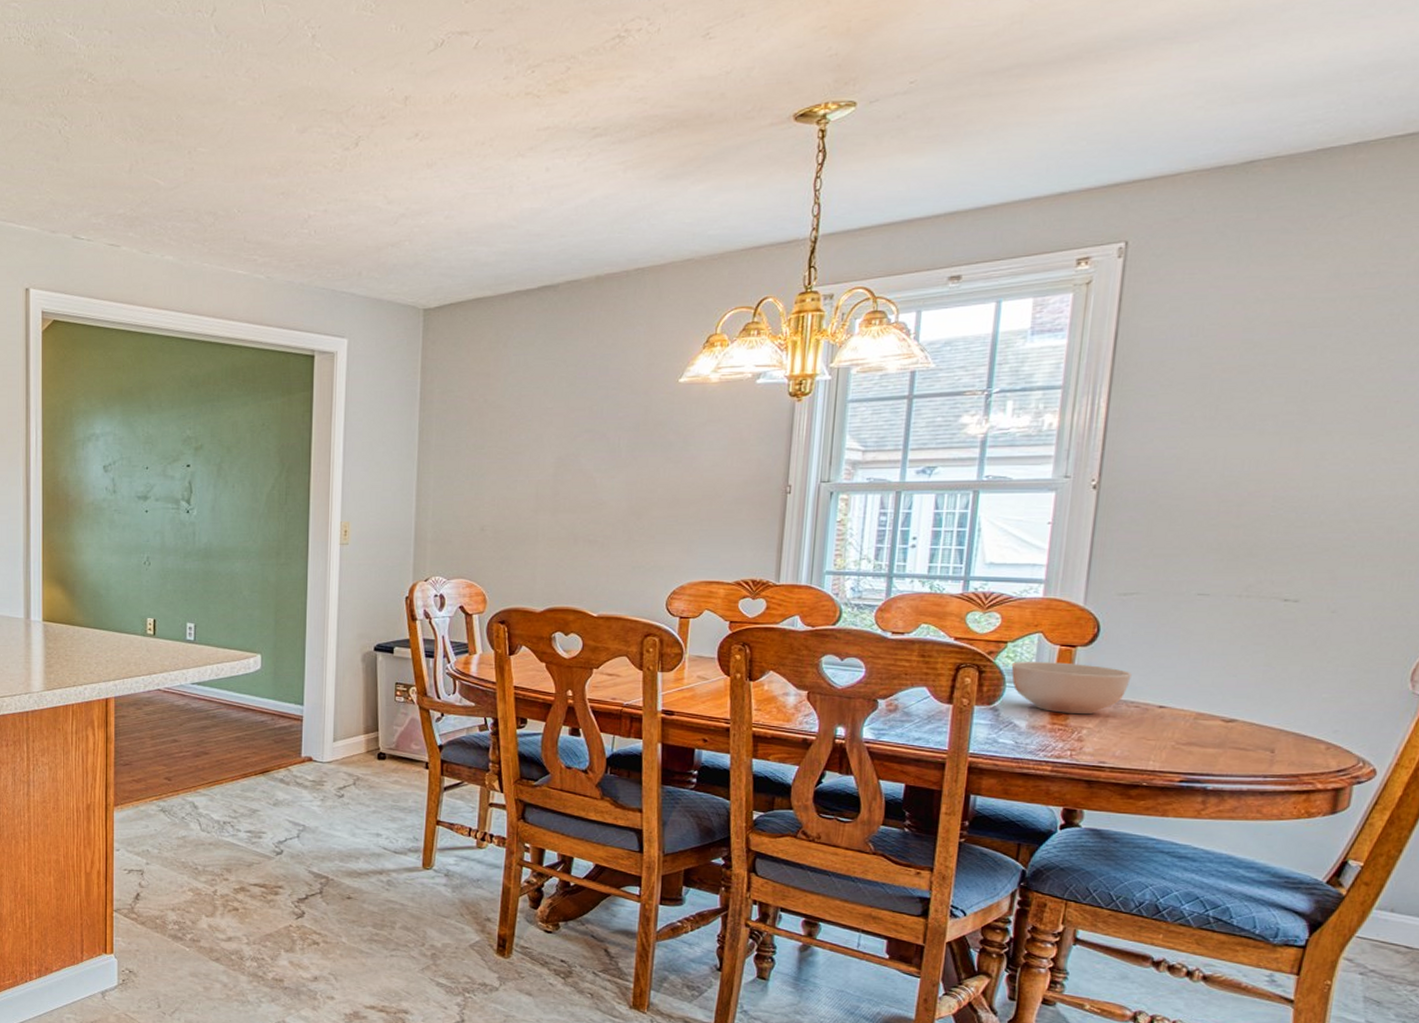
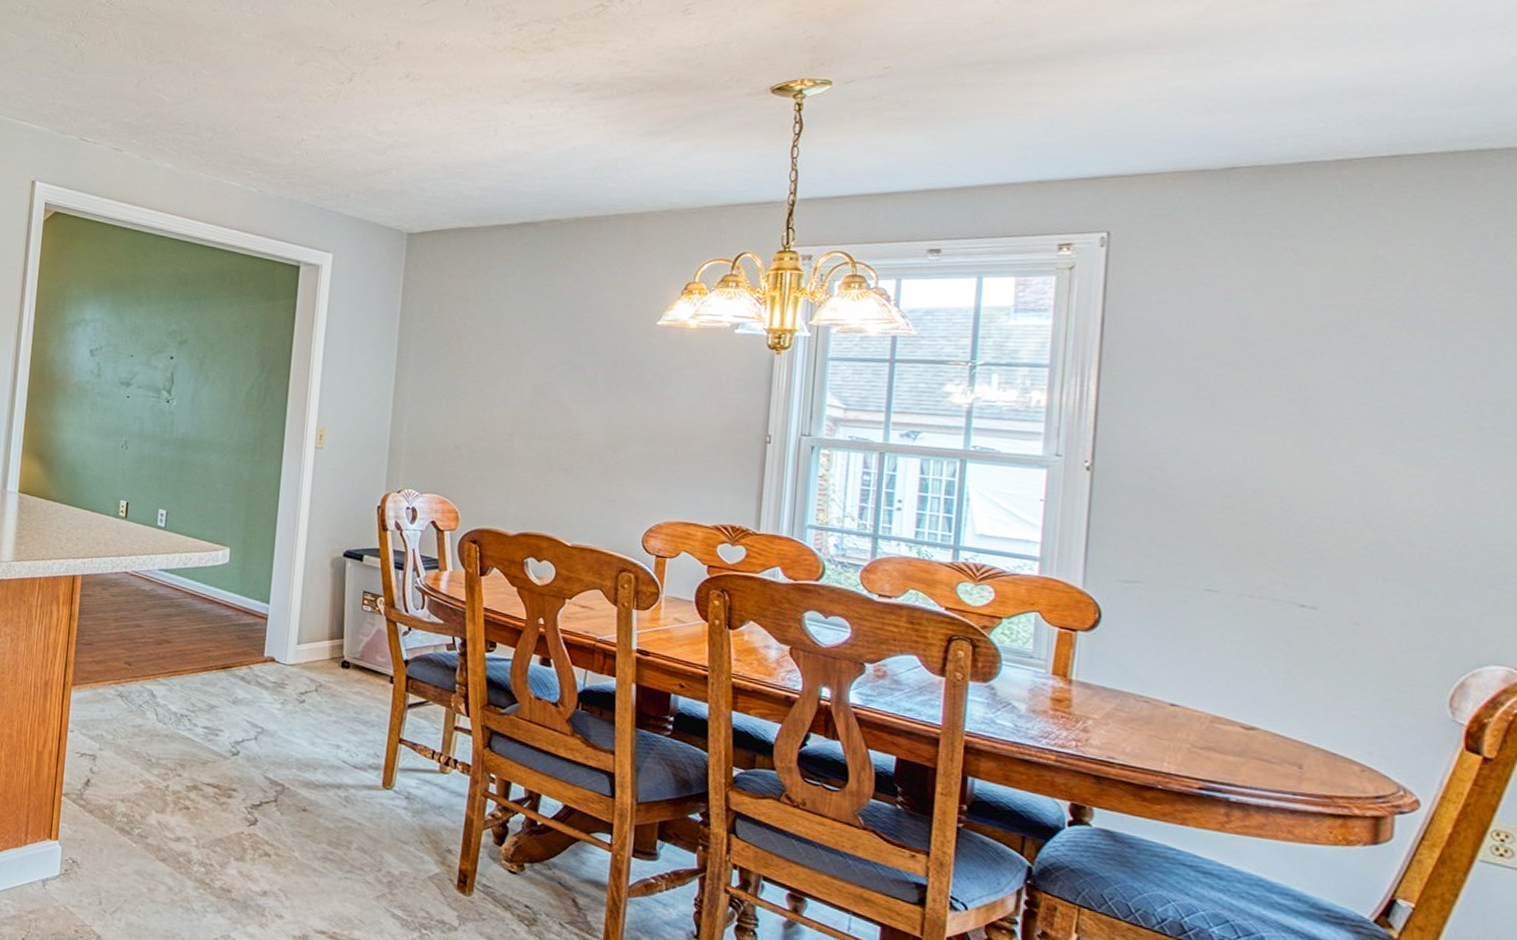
bowl: present [1011,662,1133,715] -> none [1007,639,1140,705]

